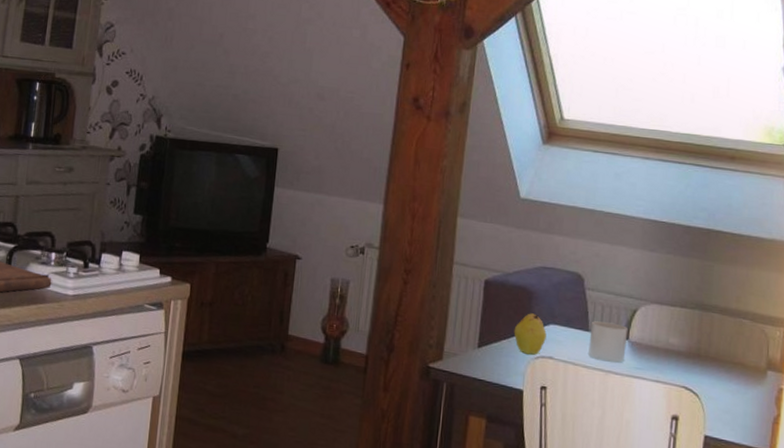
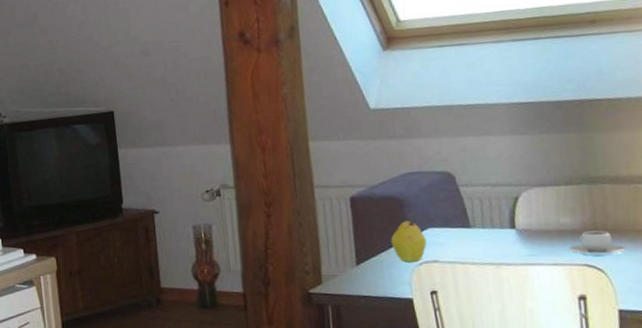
mug: present [588,321,628,364] -> none [472,214,515,256]
teacup: none [671,355,722,382] -> present [568,230,626,257]

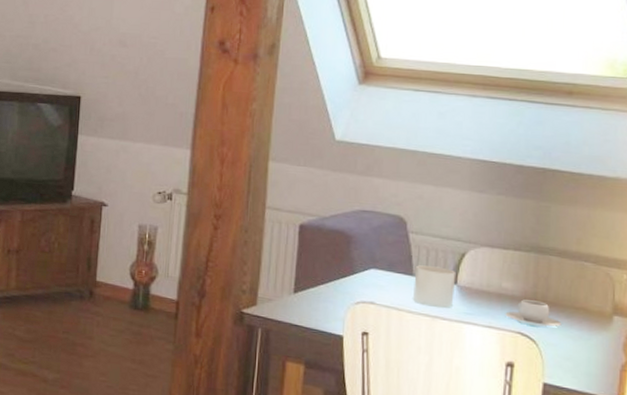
fruit: present [390,221,427,263] -> none [331,257,367,300]
mug: none [472,214,515,256] -> present [413,265,457,309]

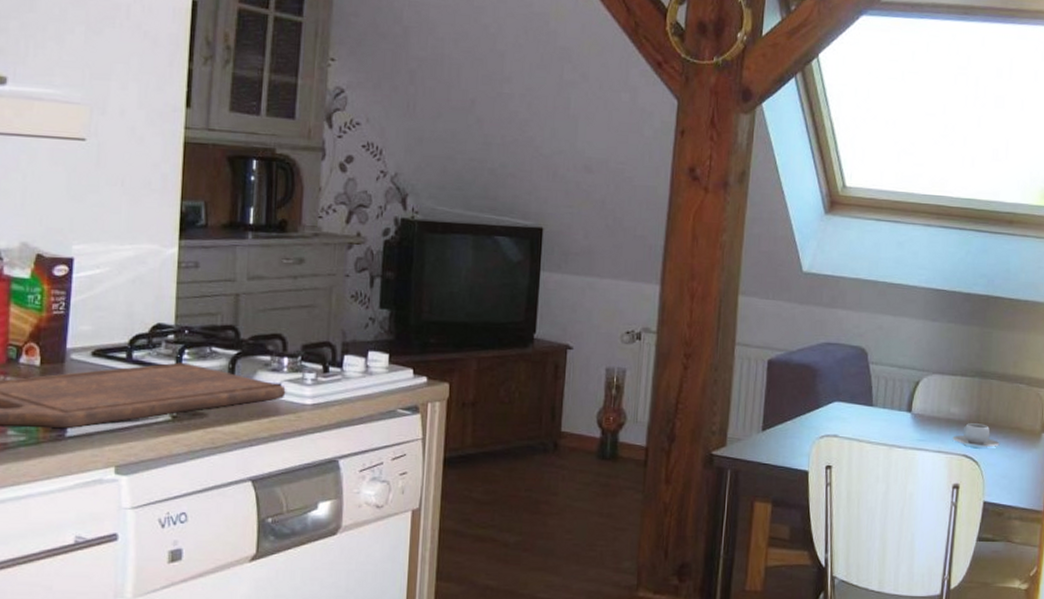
mug: present [413,265,457,309] -> none [872,395,911,437]

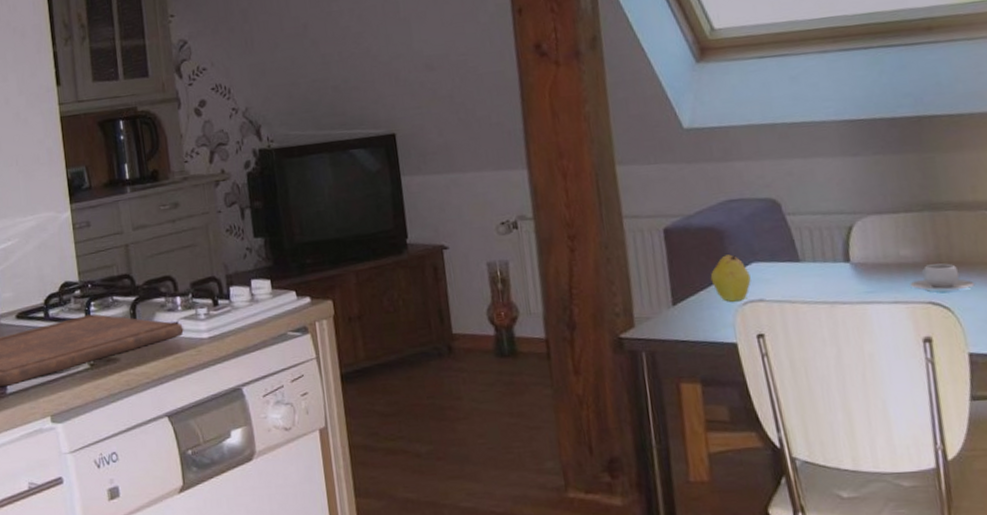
fruit: none [798,391,831,434] -> present [710,254,751,302]

